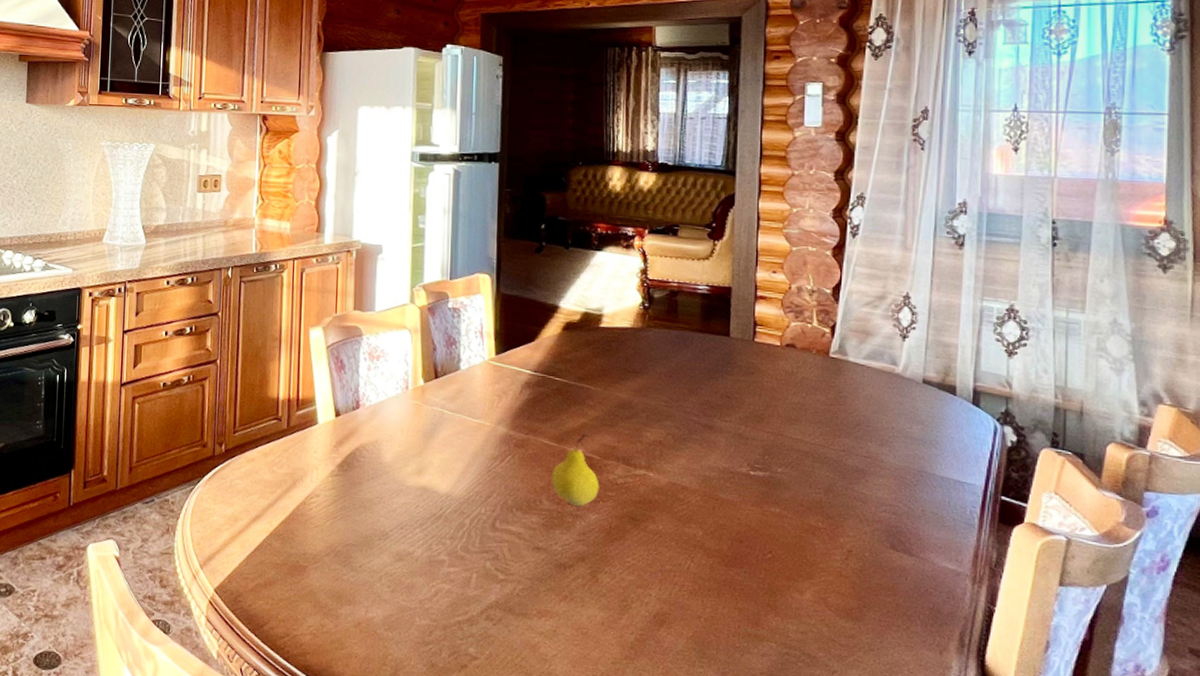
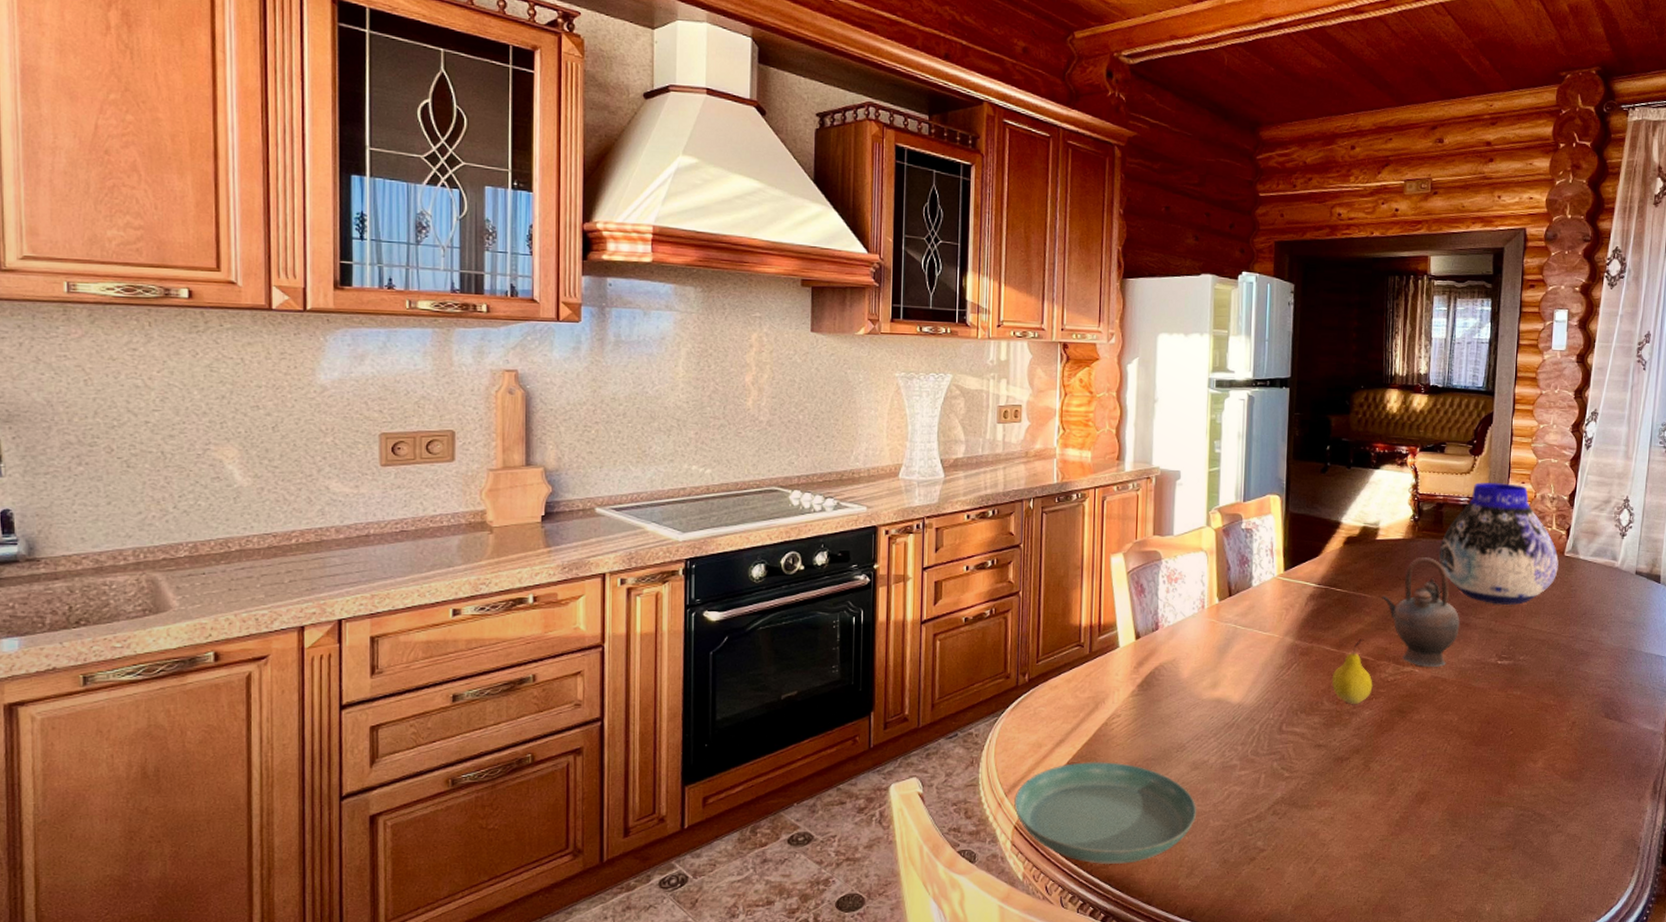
saucer: none [209,541,402,655] -> present [1014,761,1197,865]
teapot: none [606,349,702,473] -> present [1381,557,1460,668]
vase: none [674,270,822,410] -> present [1438,482,1559,606]

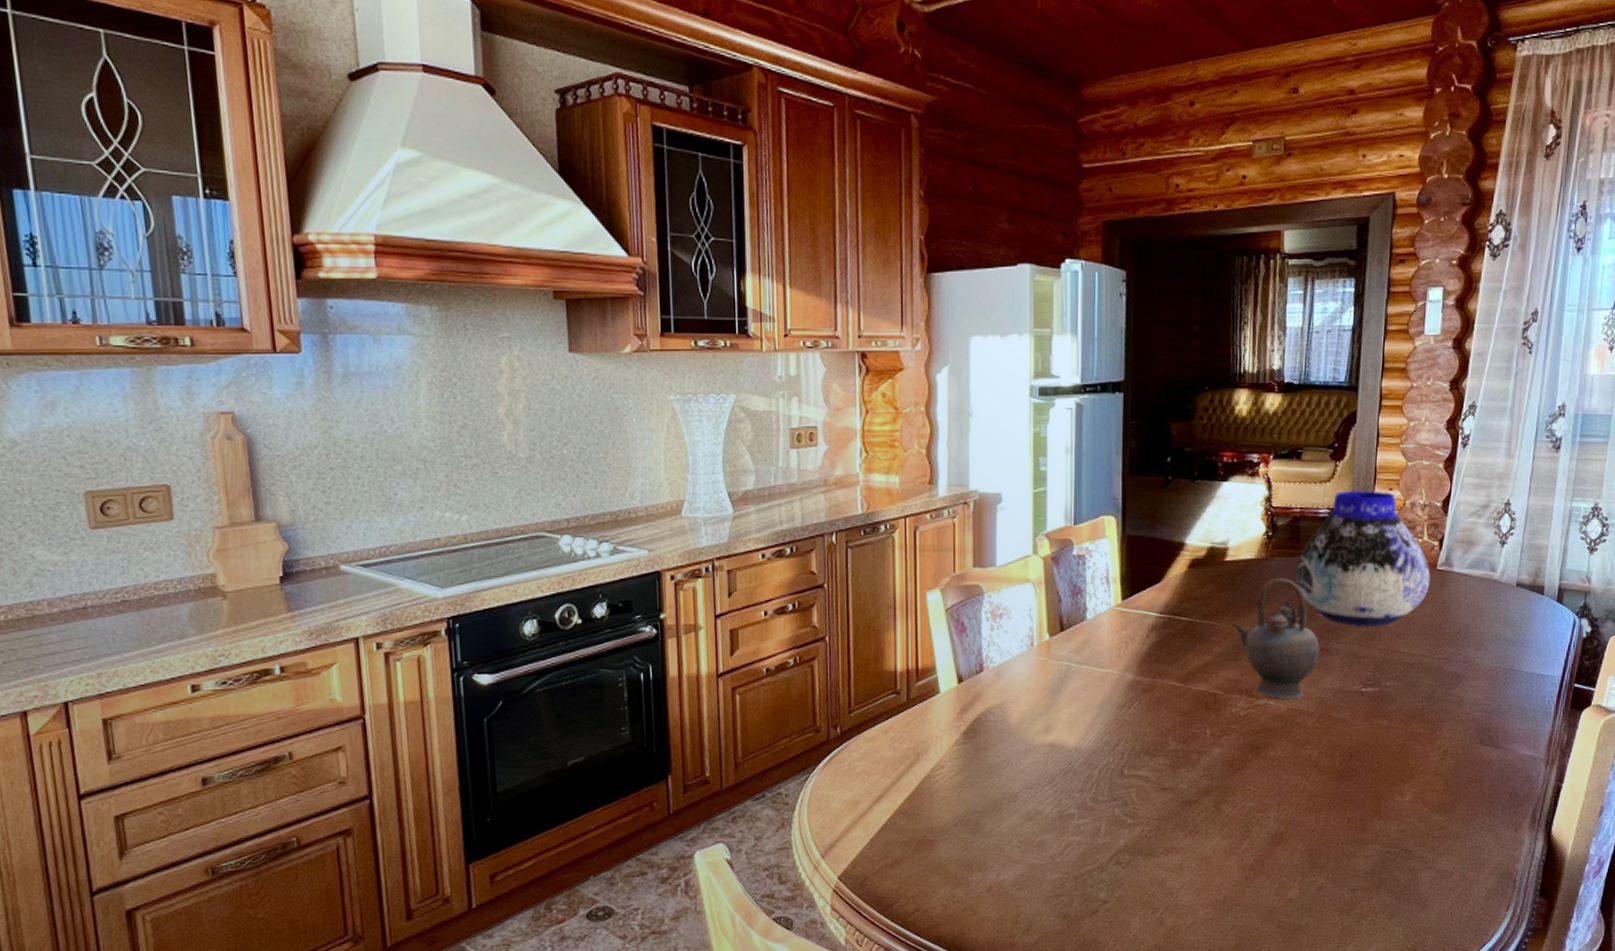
saucer: present [1014,761,1197,865] -> none [832,816,1033,925]
fruit: present [1331,640,1373,704] -> none [1177,672,1223,743]

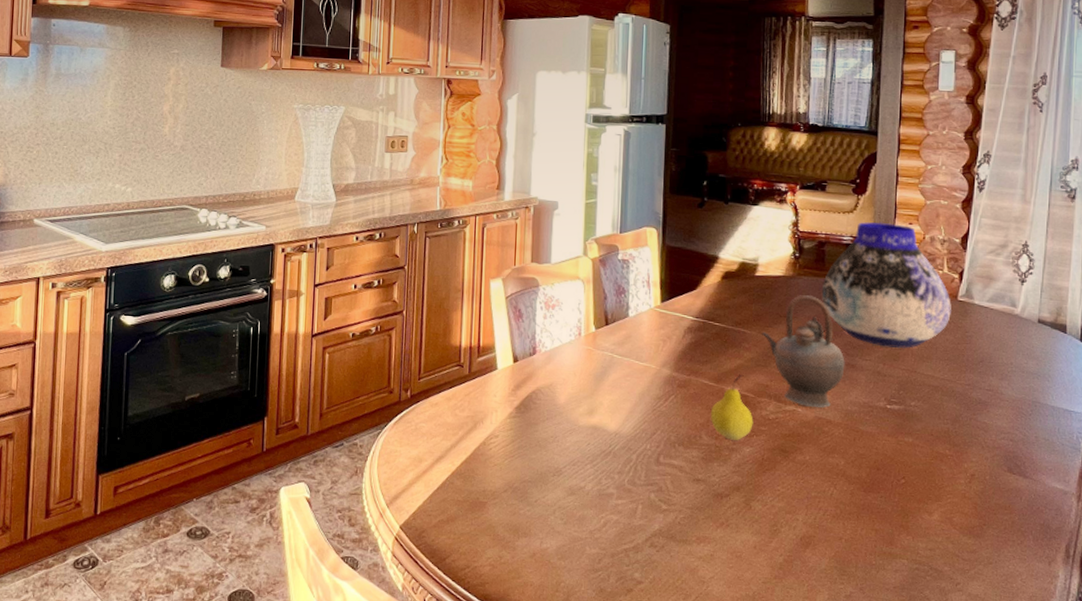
fruit: none [1177,672,1223,743] -> present [710,375,753,440]

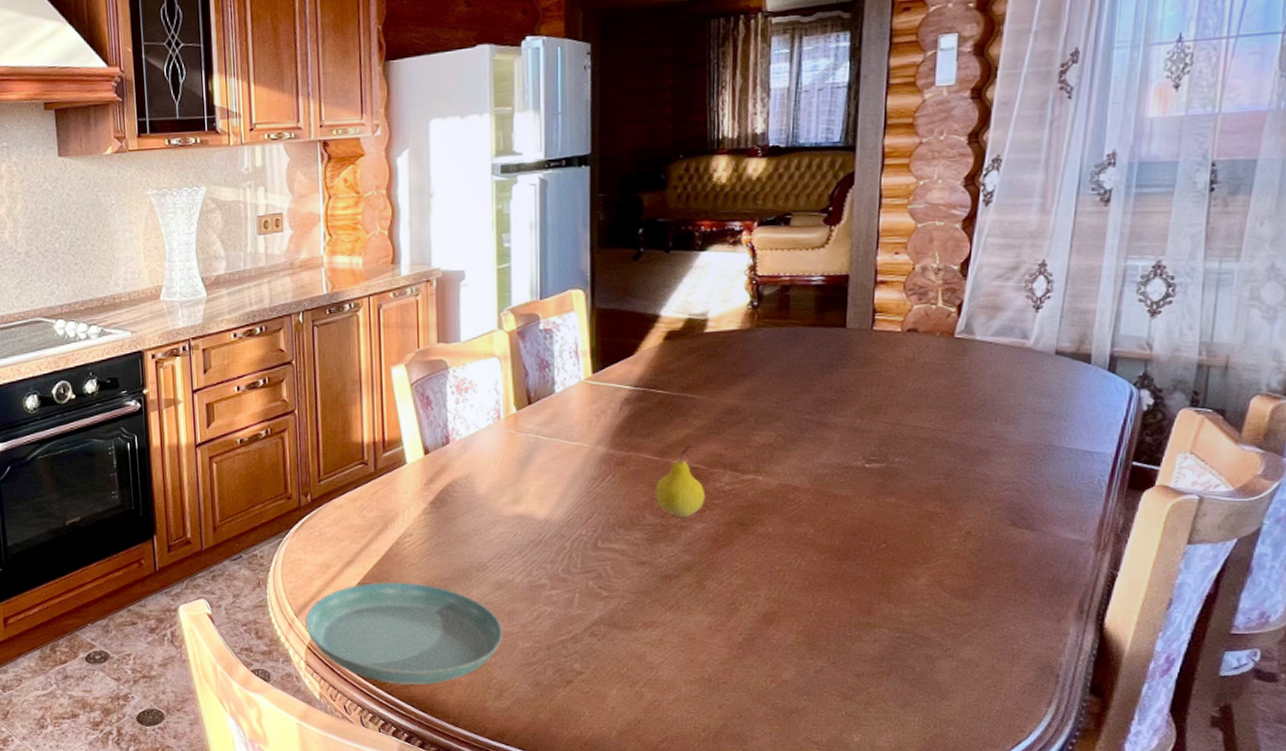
saucer: none [395,479,574,584] -> present [305,581,504,686]
teapot: present [761,295,845,408] -> none [712,349,815,475]
vase: present [821,222,951,349] -> none [785,255,947,400]

